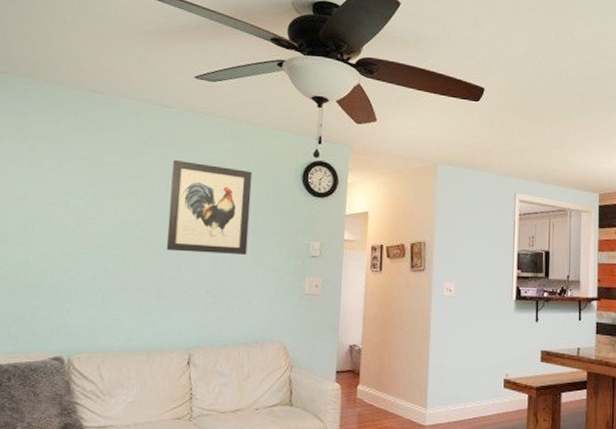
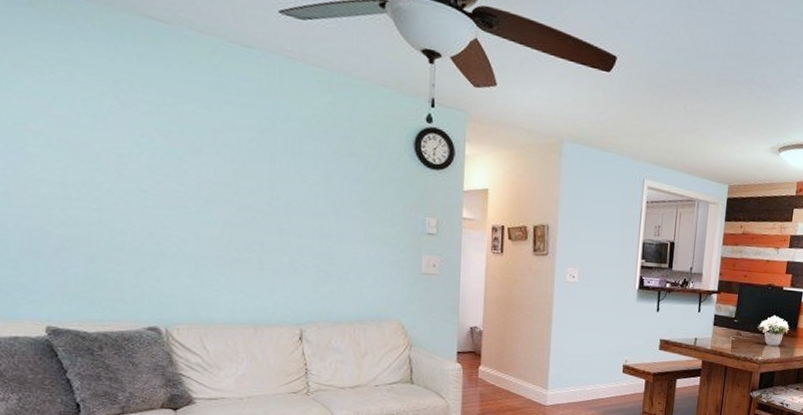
wall art: present [166,159,253,256] -> none [262,113,357,229]

